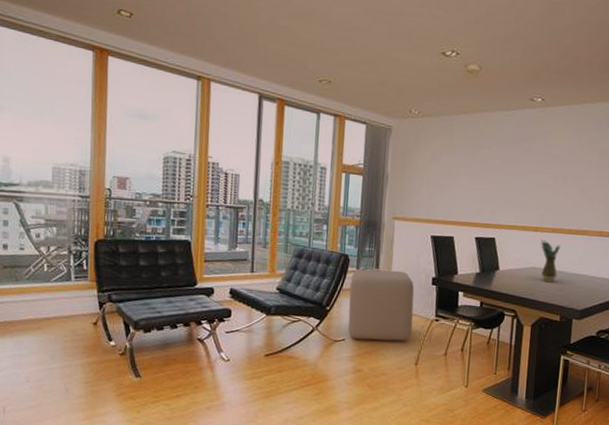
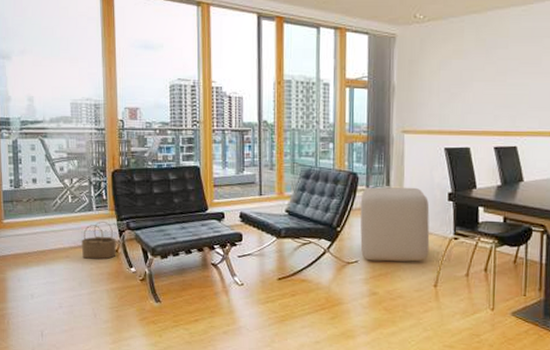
wicker basket: none [55,292,96,332] -> present [81,221,116,260]

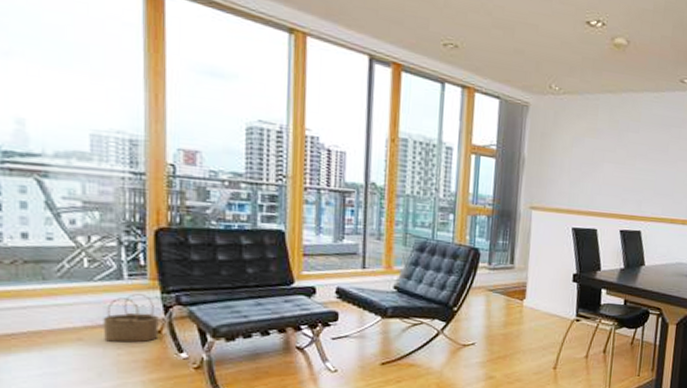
pouf: present [360,187,430,262] -> none [478,265,554,344]

